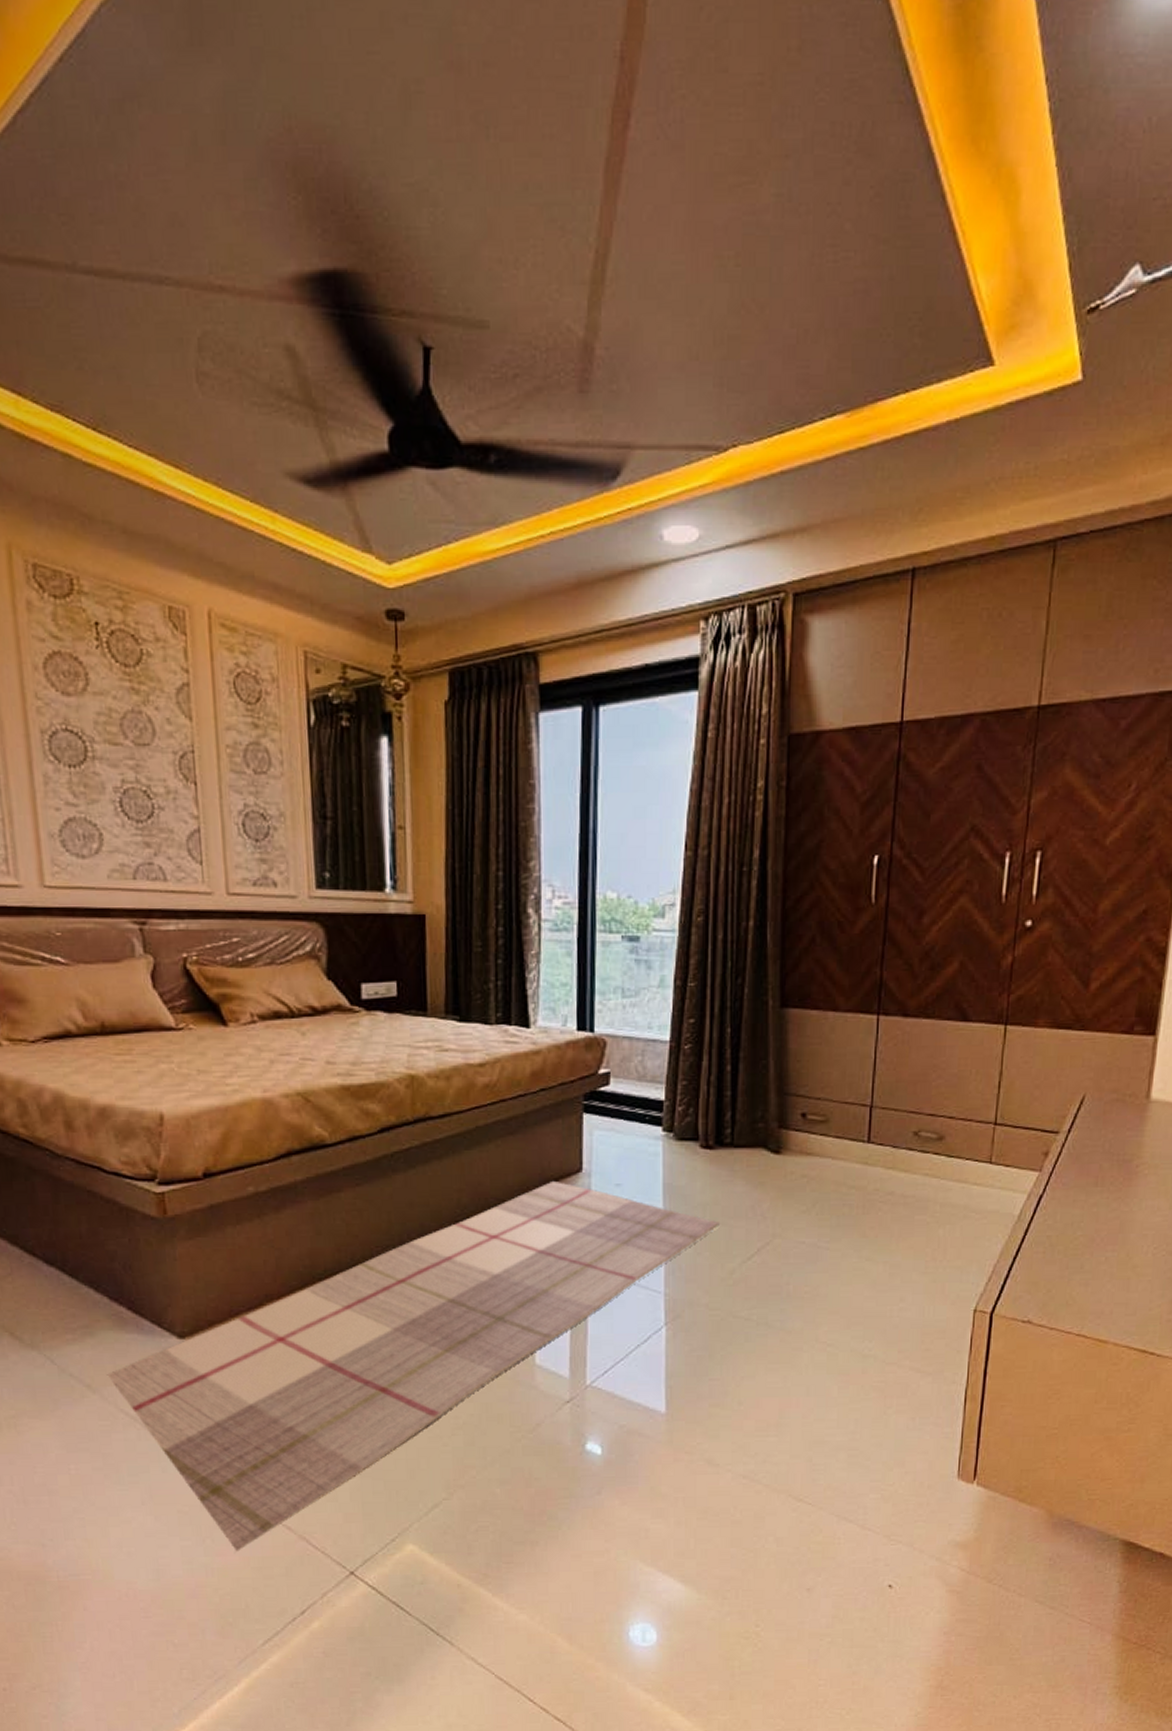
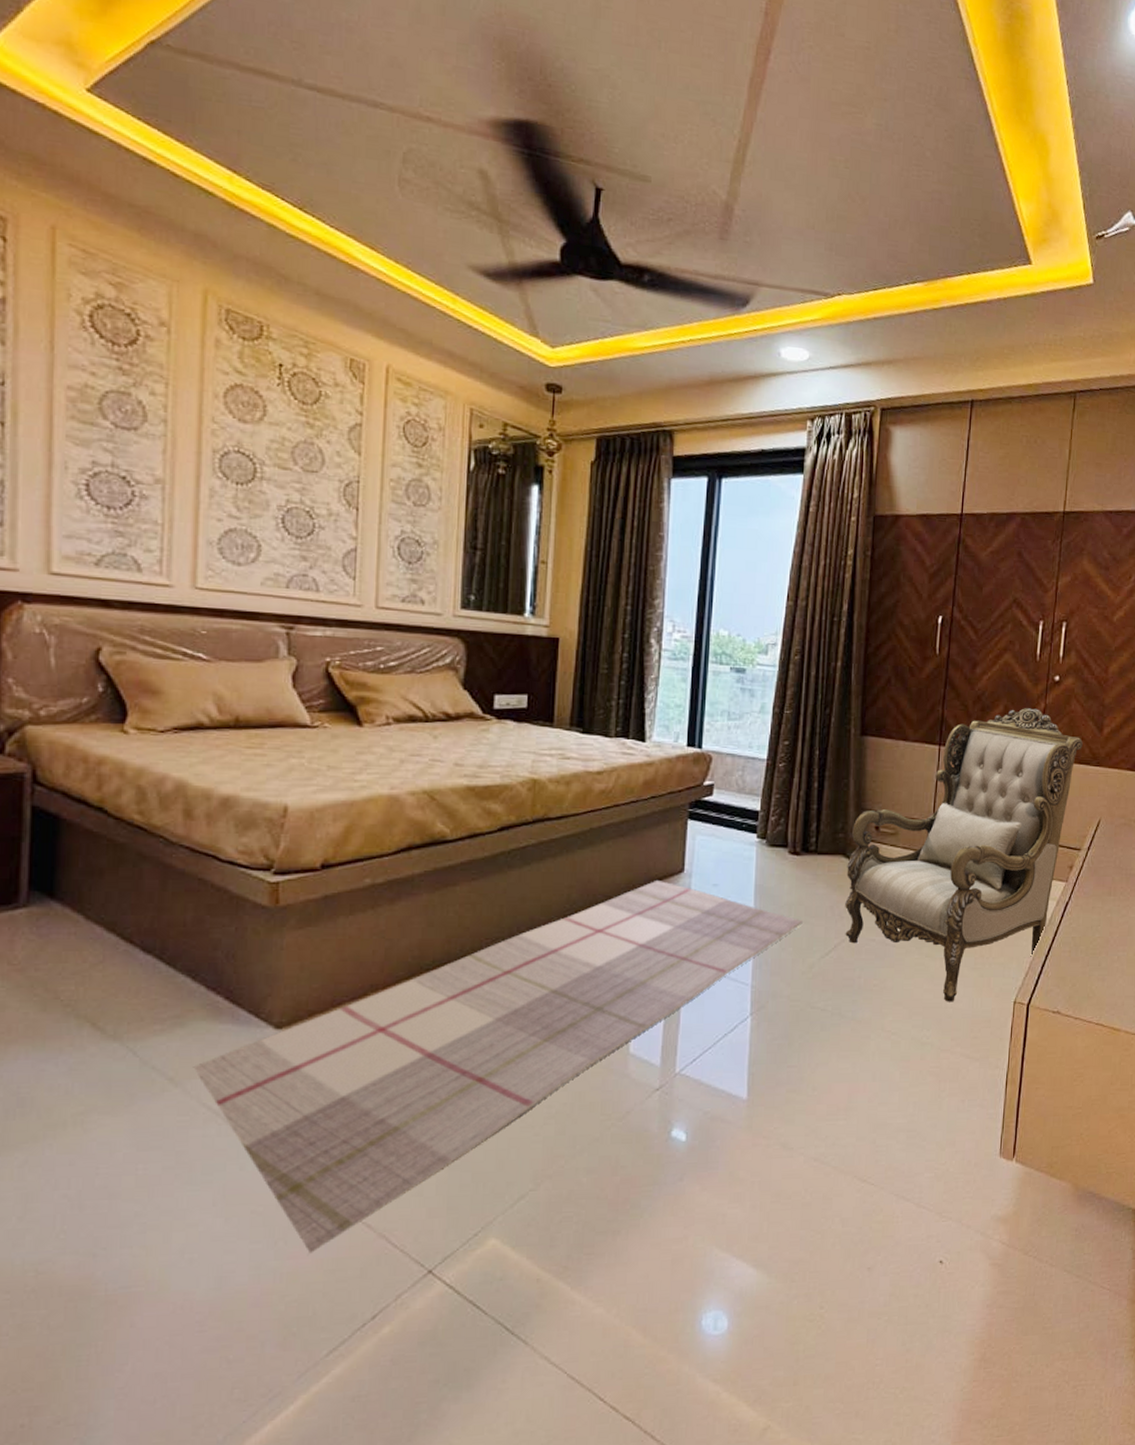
armchair: none [768,963,1063,1311] -> present [845,708,1083,1002]

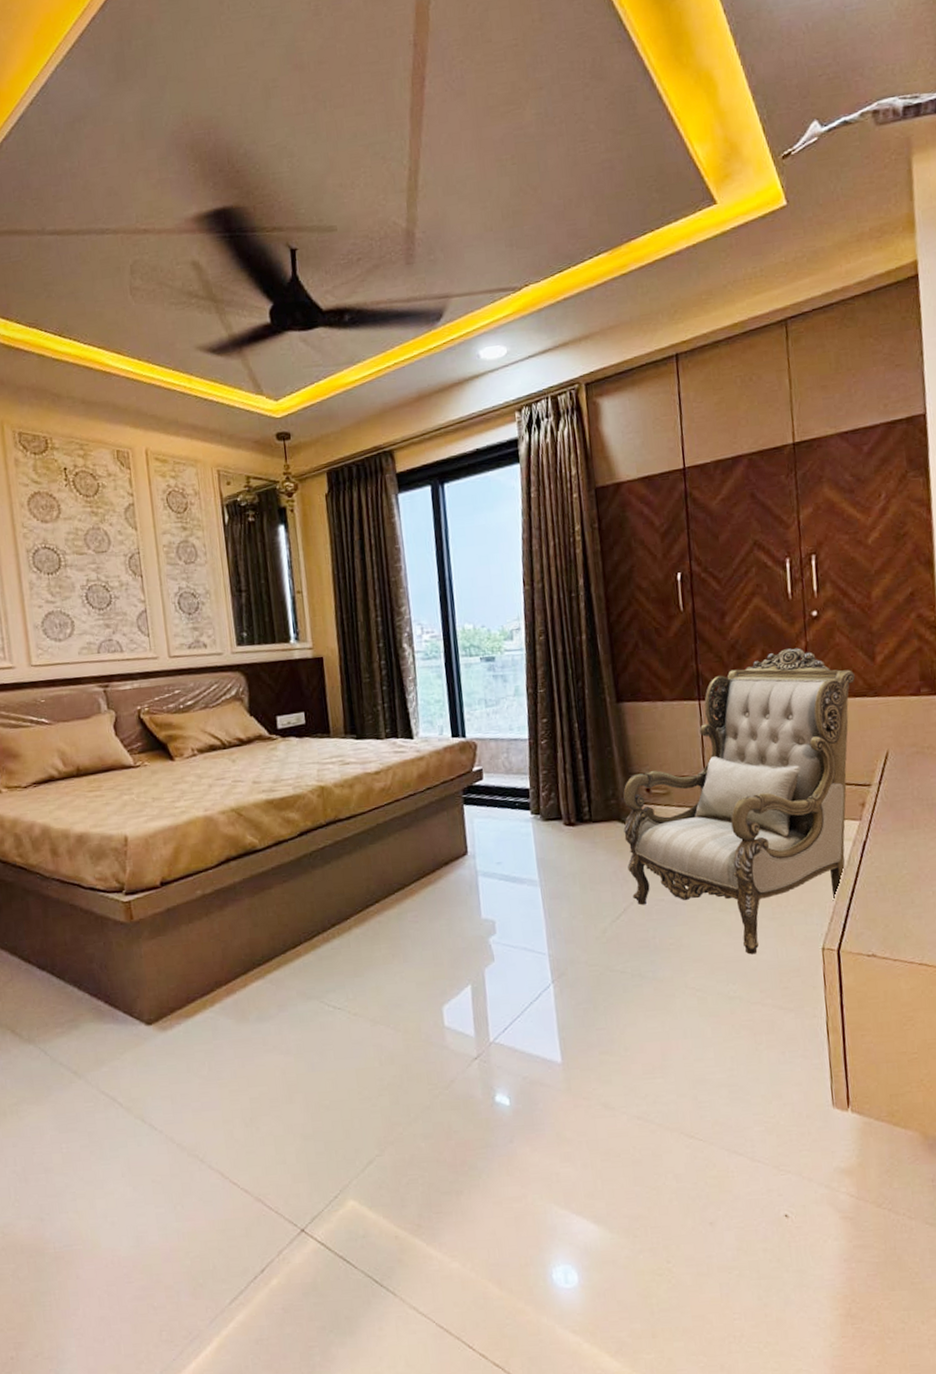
rug: present [193,879,803,1255] -> none [90,864,589,1217]

